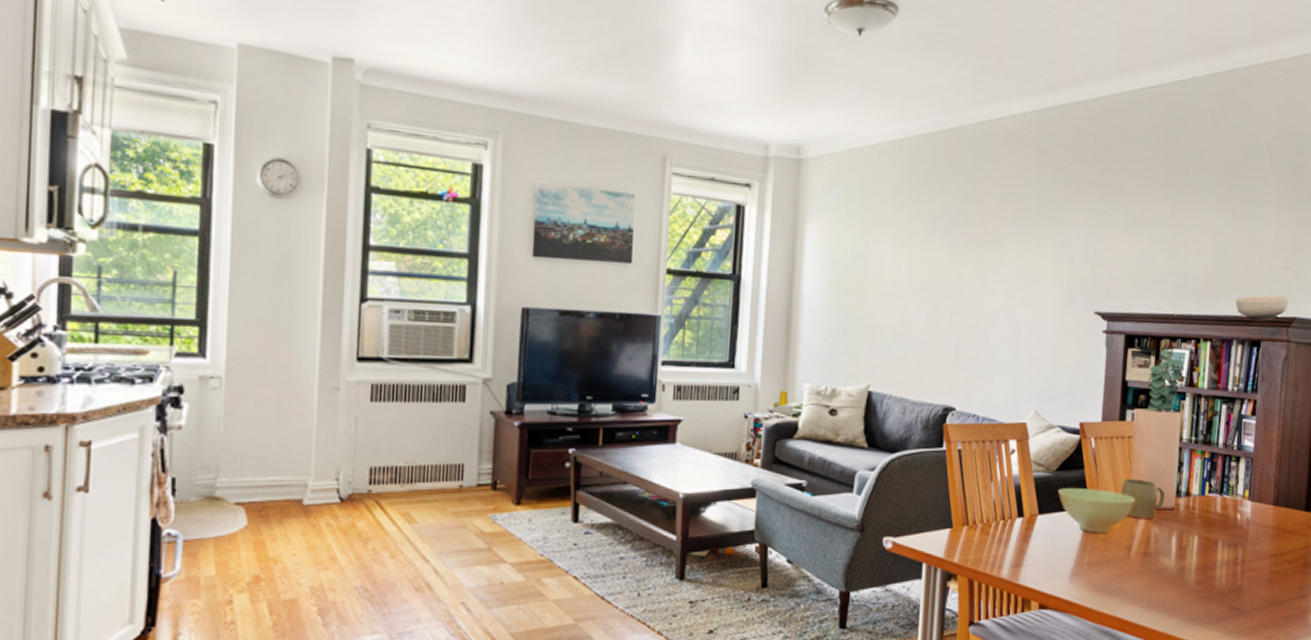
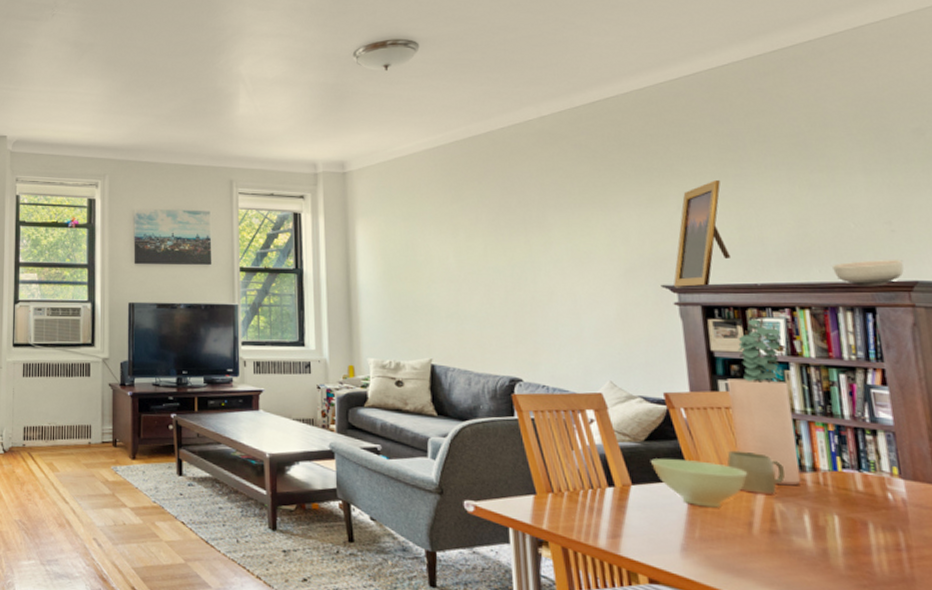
picture frame: none [1105,204,1161,316] -> present [674,180,730,288]

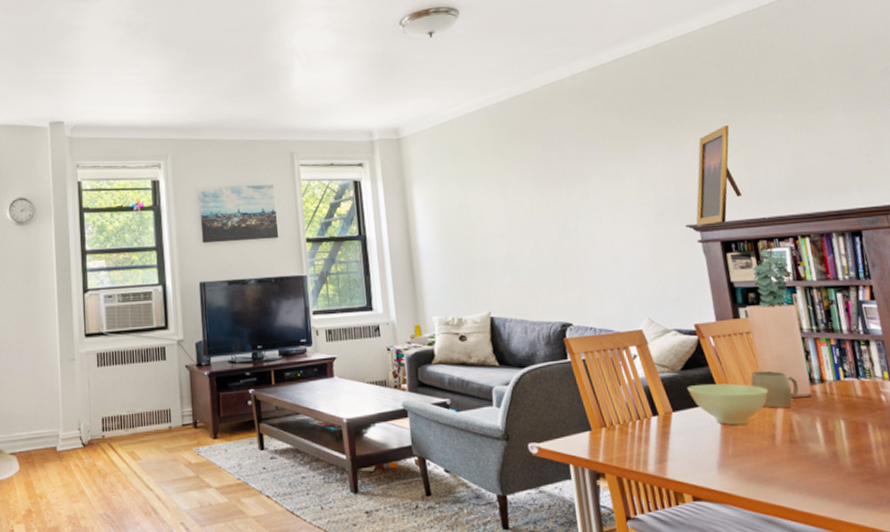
bowl: present [831,260,904,287] -> none [824,187,882,214]

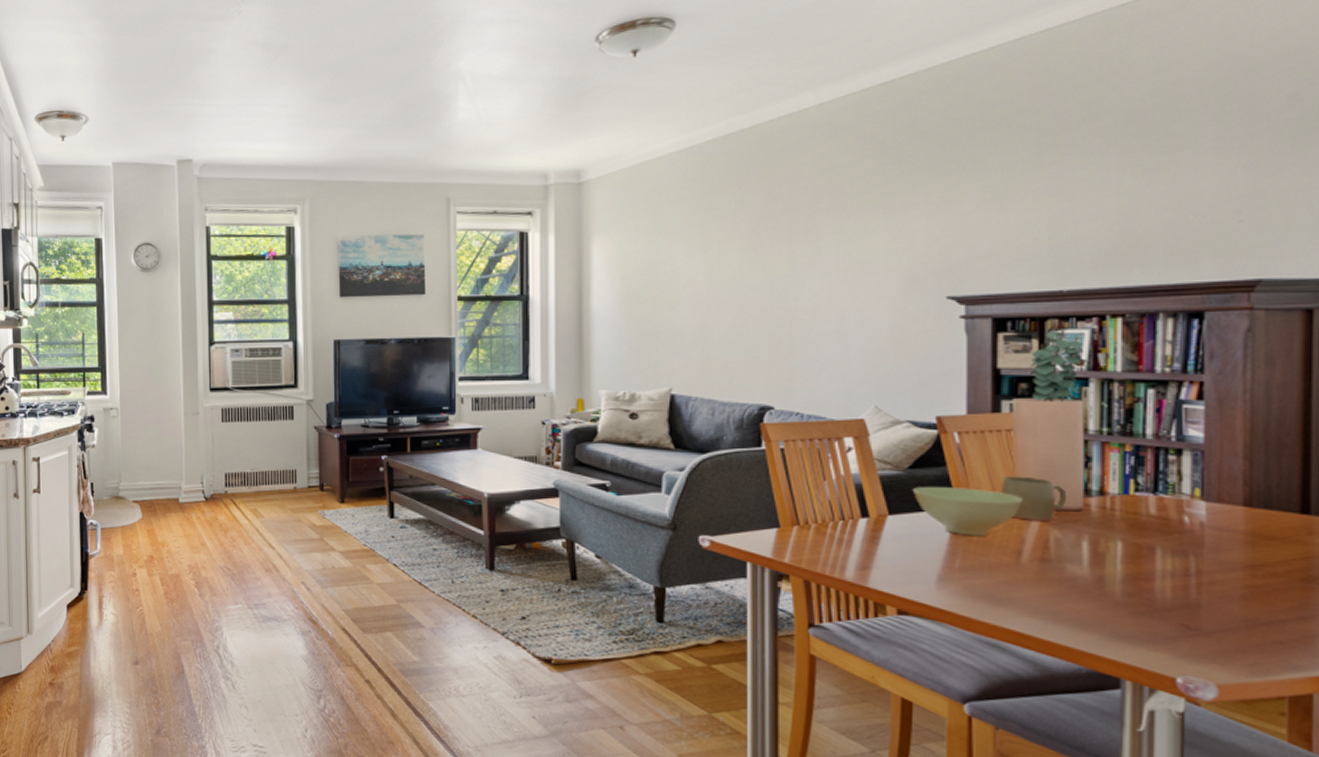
picture frame: present [696,126,742,227] -> none [962,170,1034,299]

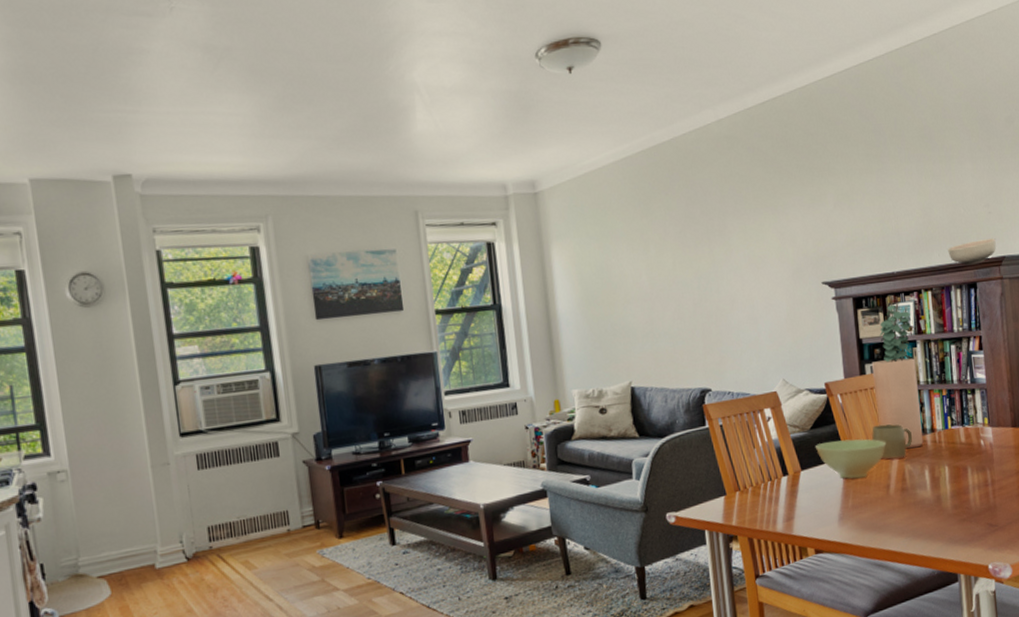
bowl: none [1157,255,1247,289] -> present [947,238,996,266]

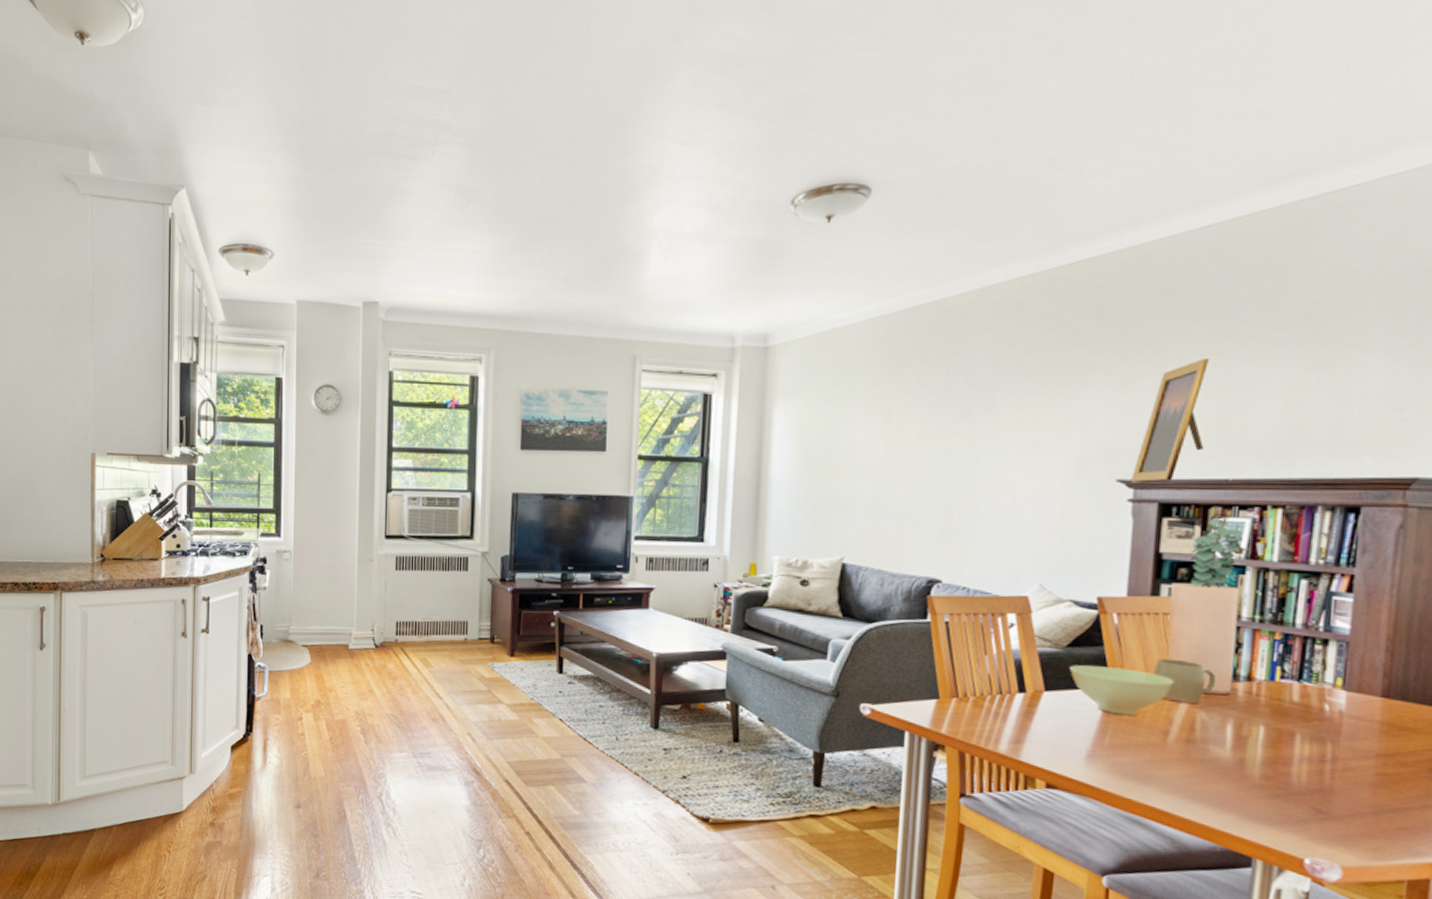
picture frame: none [831,176,874,284] -> present [1131,359,1209,483]
bowl: present [947,238,996,266] -> none [1319,453,1406,484]

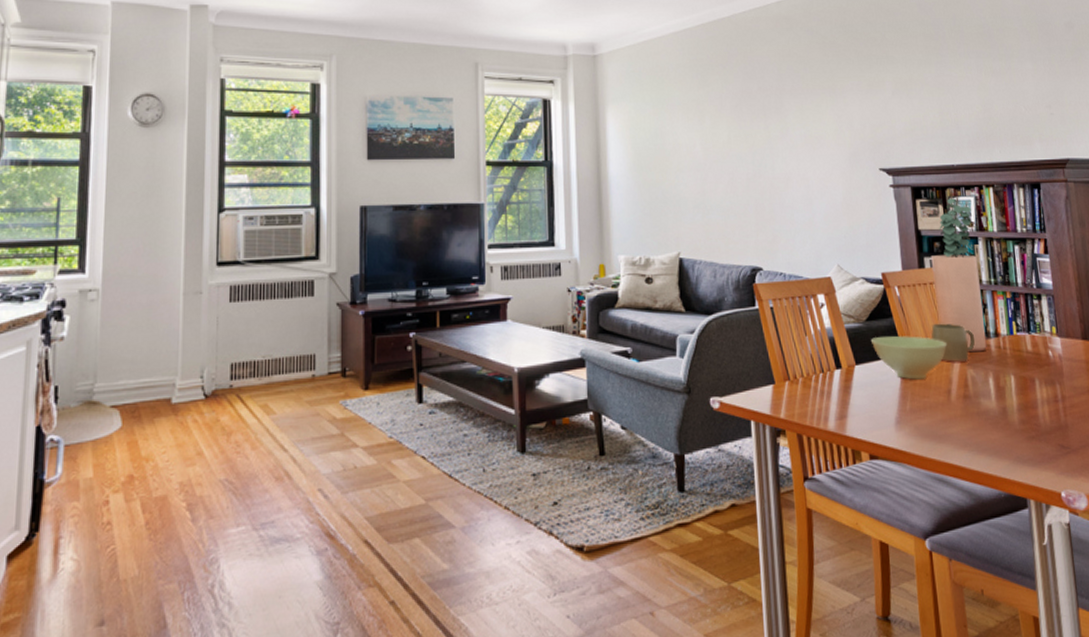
picture frame: present [1131,359,1209,483] -> none [889,67,933,171]

